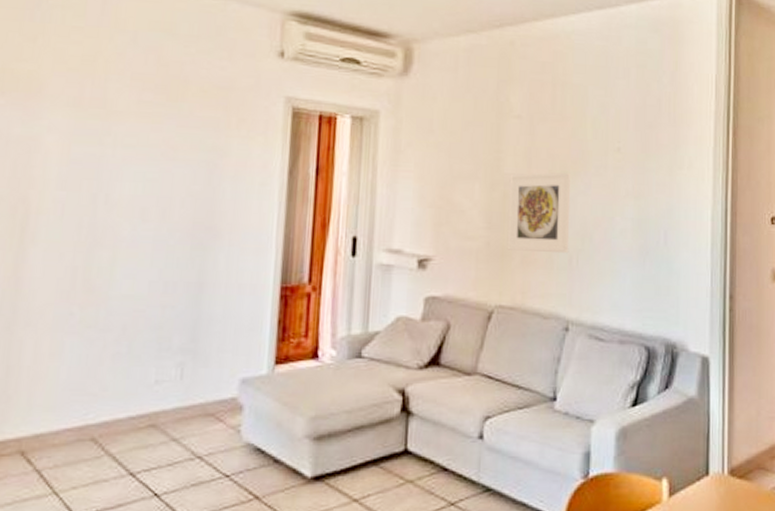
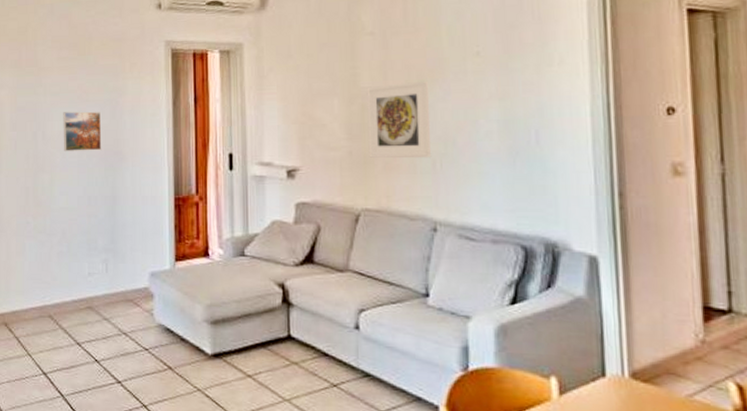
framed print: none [135,171,192,224] -> present [63,111,102,151]

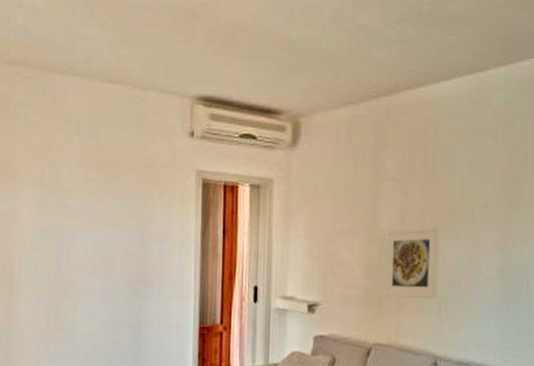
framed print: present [63,111,102,151] -> none [88,236,129,277]

